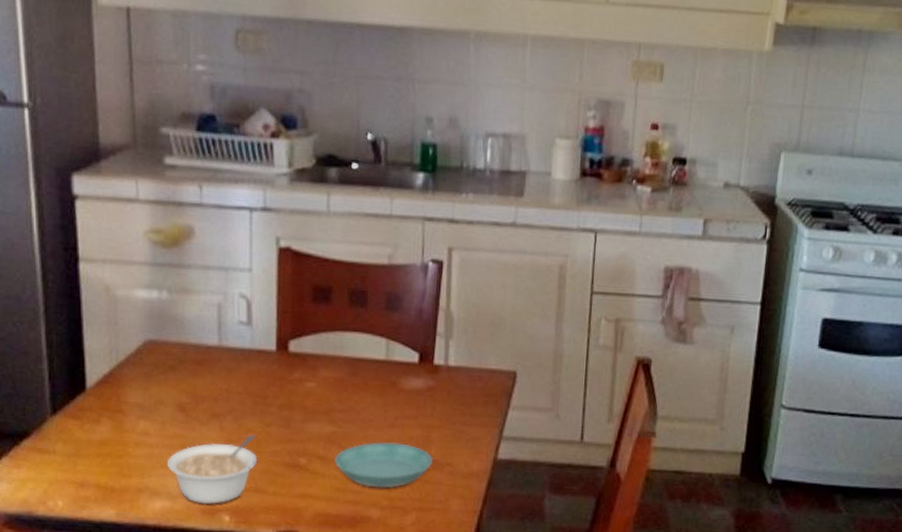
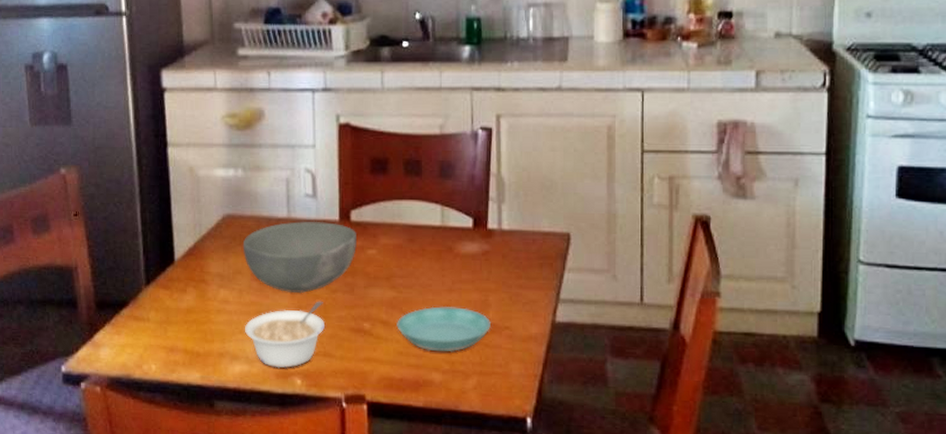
bowl: none [166,350,295,427] -> present [242,221,357,294]

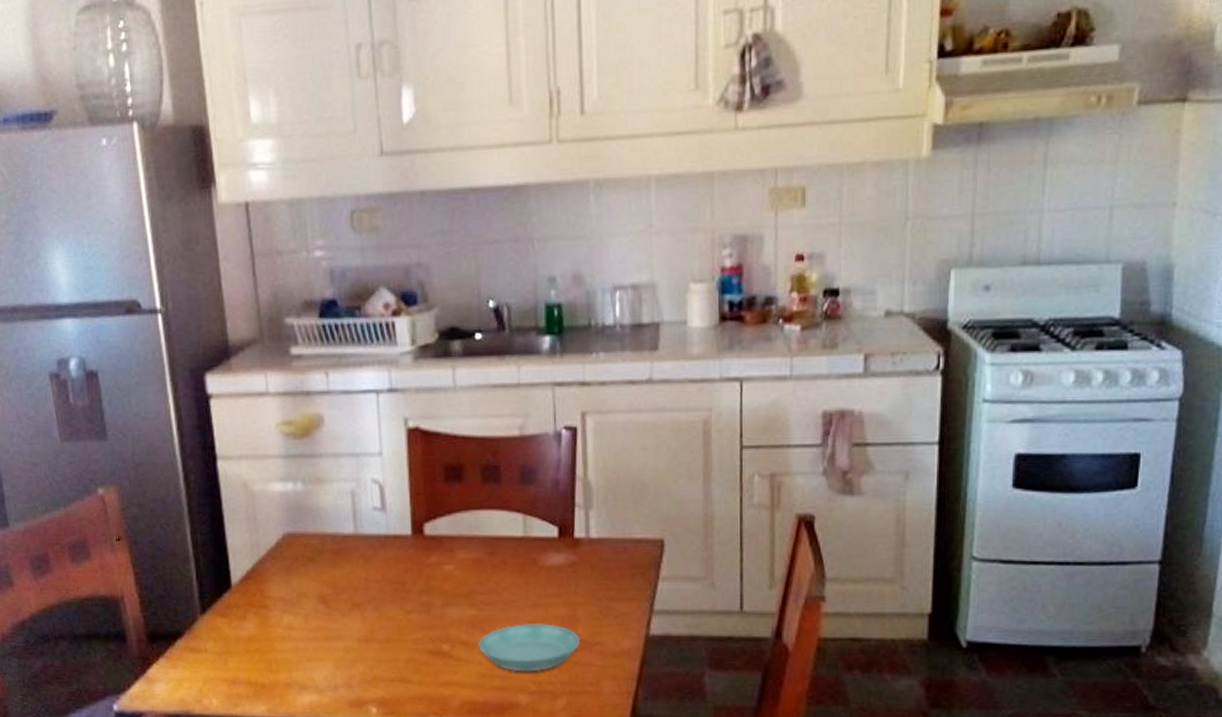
bowl: present [242,221,357,294] -> none [306,536,432,616]
legume: present [245,300,326,369] -> none [313,623,401,697]

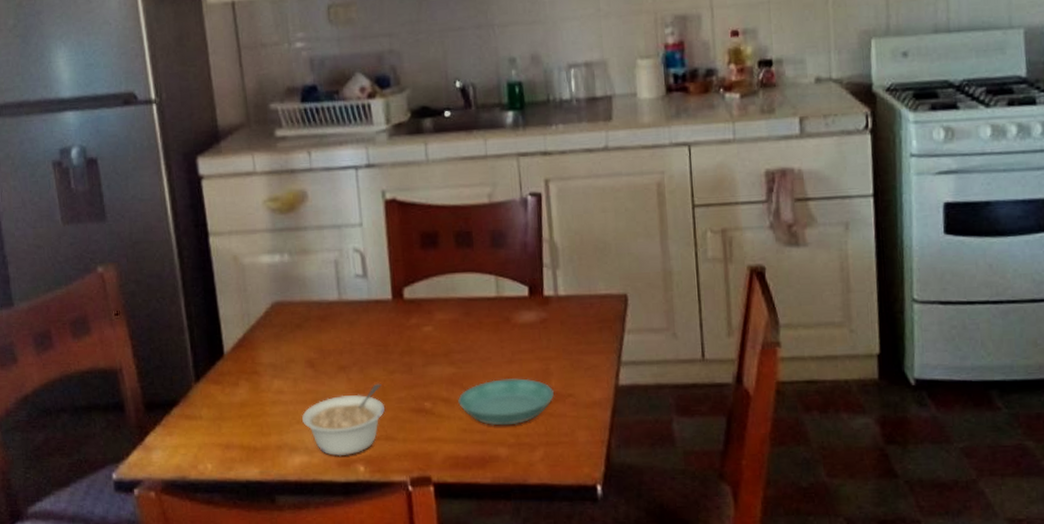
legume: none [313,623,401,697] -> present [302,383,386,457]

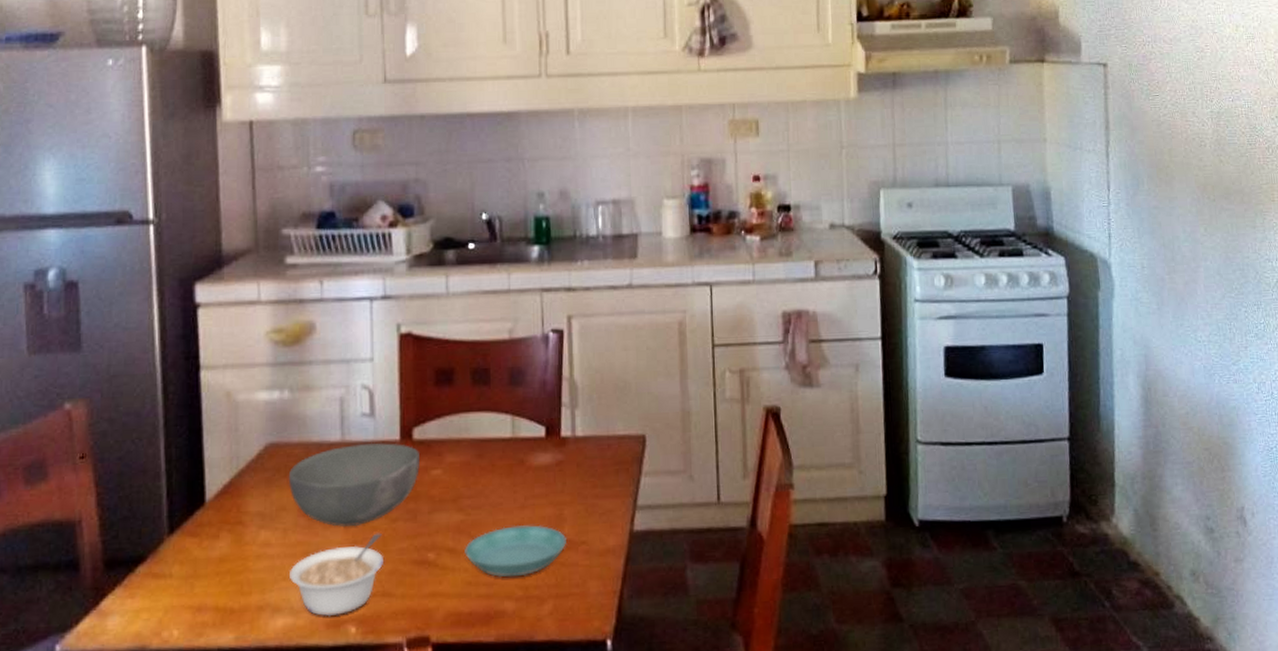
bowl: none [294,301,412,378] -> present [288,442,420,527]

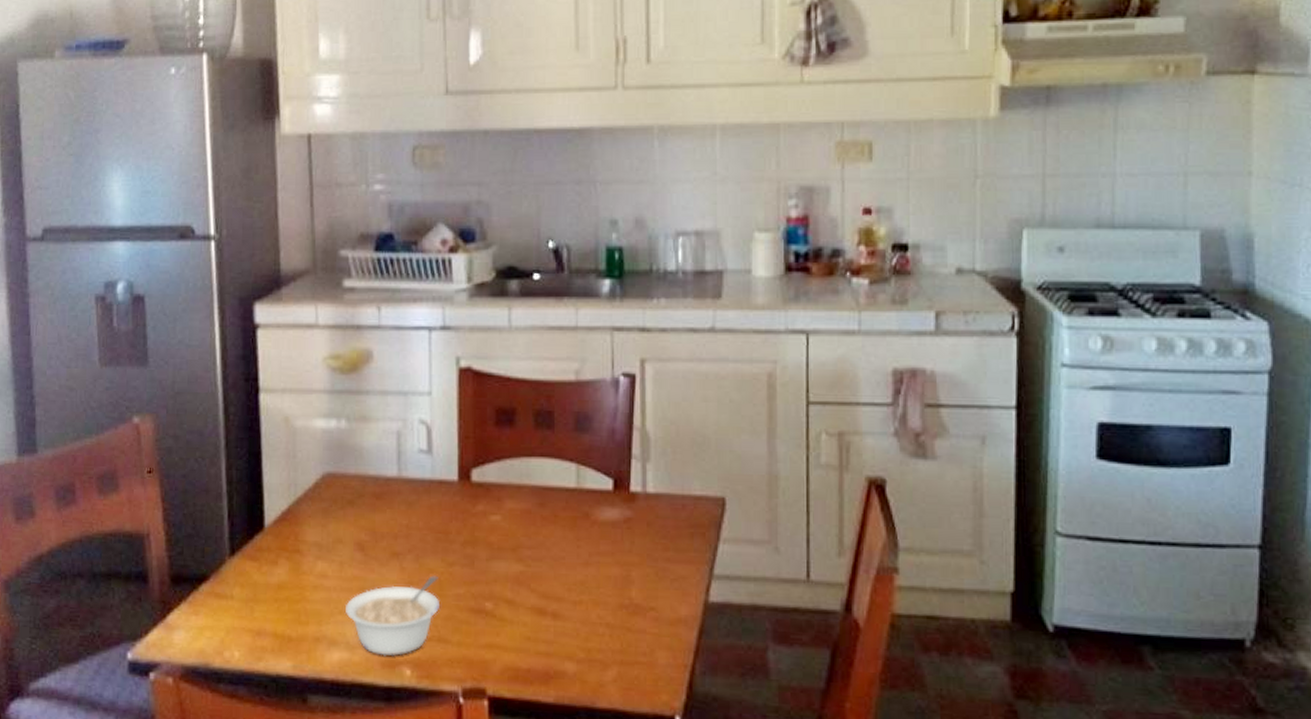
bowl: present [288,442,420,527] -> none [344,481,478,567]
saucer: present [465,525,566,578] -> none [524,583,633,638]

